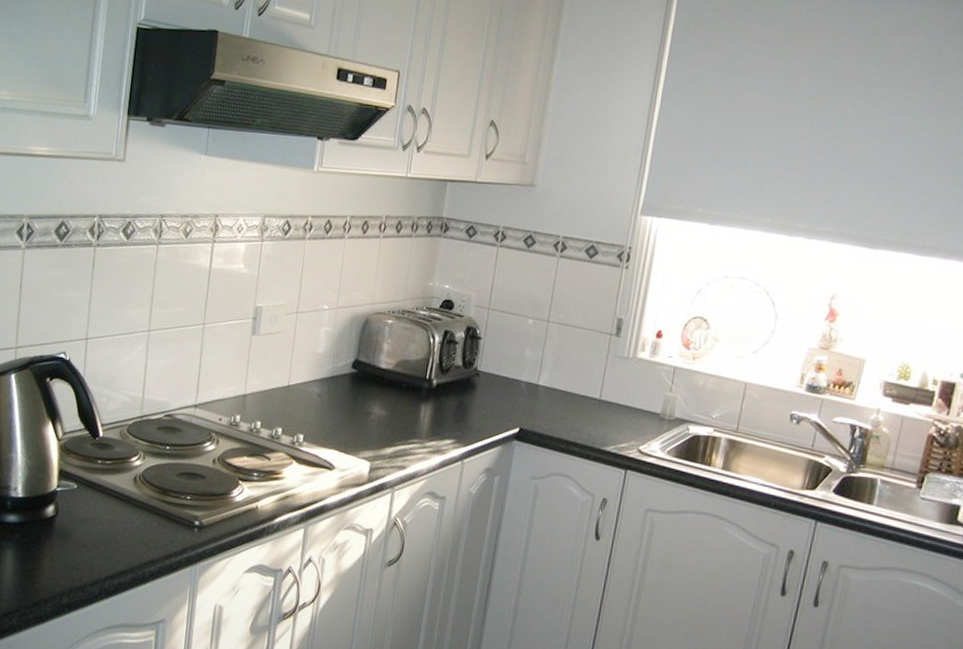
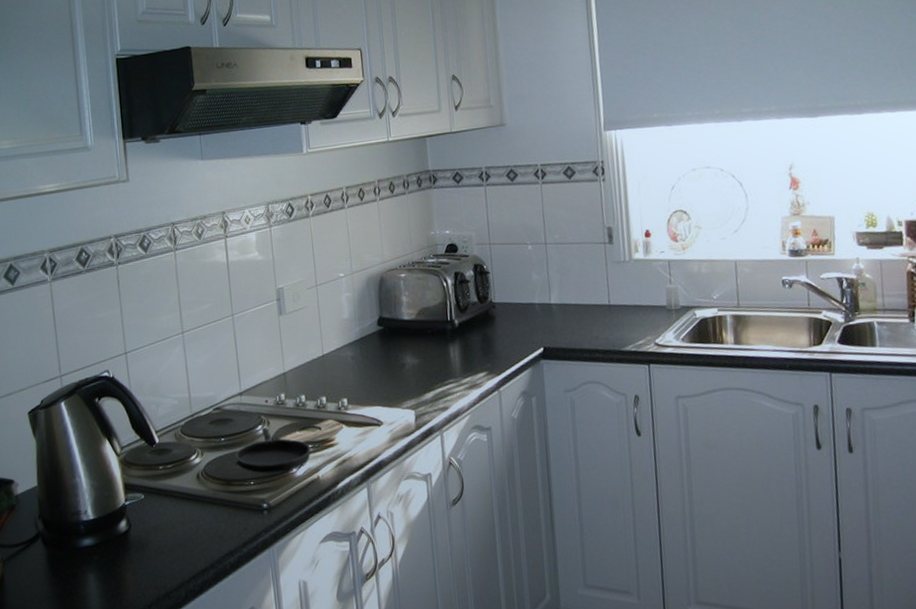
frying pan: none [177,445,255,494] -> present [235,427,311,474]

